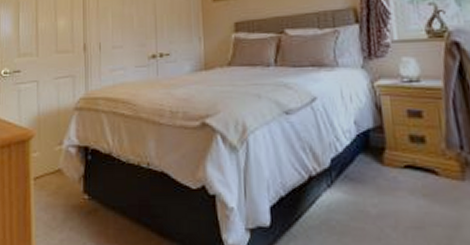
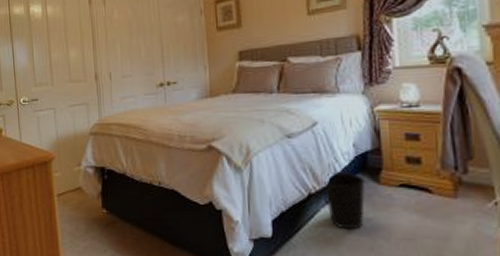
wastebasket: none [326,152,369,217] -> present [324,172,365,230]

